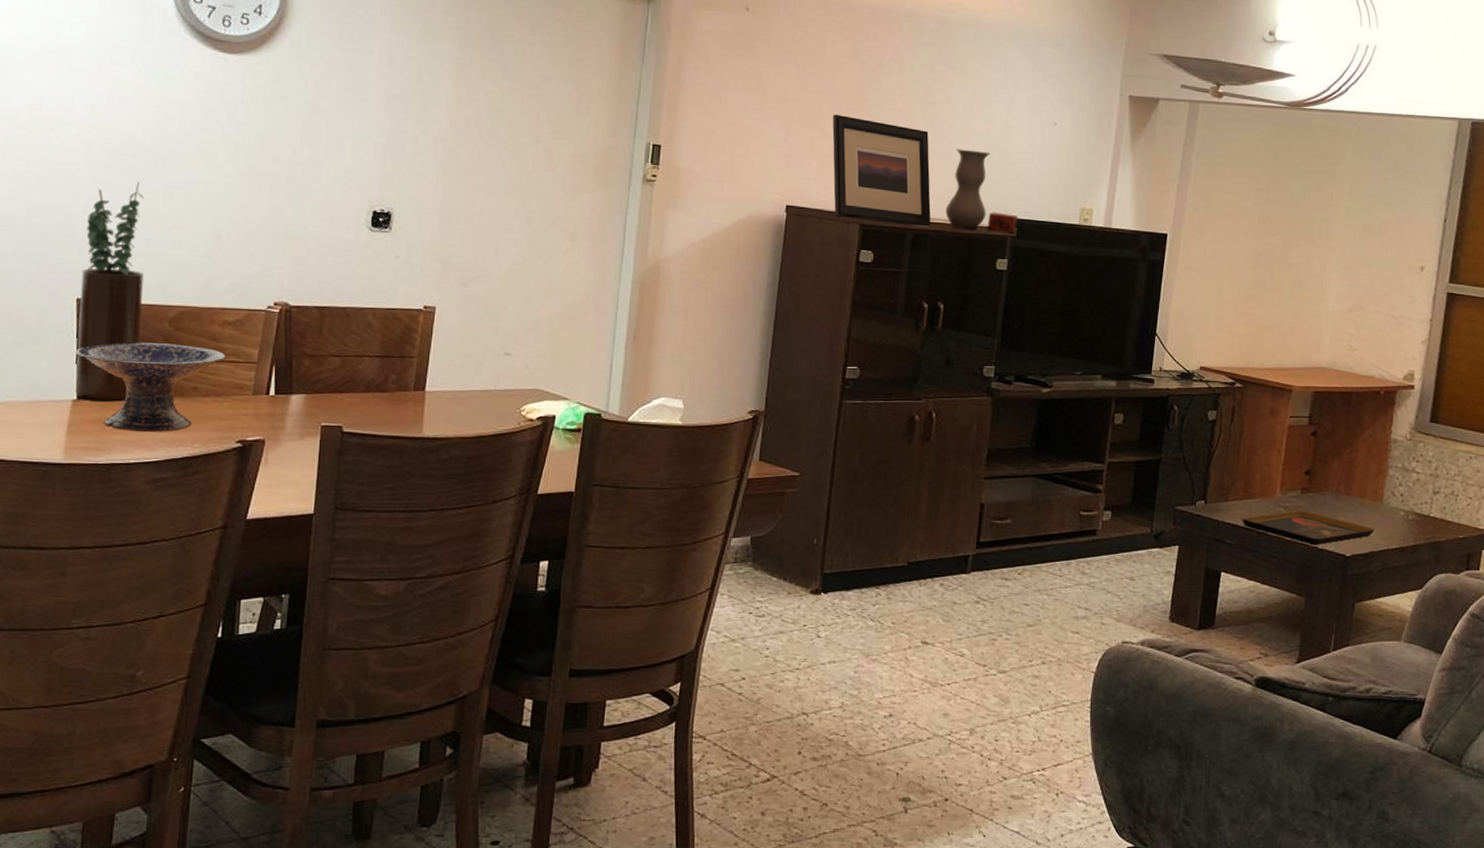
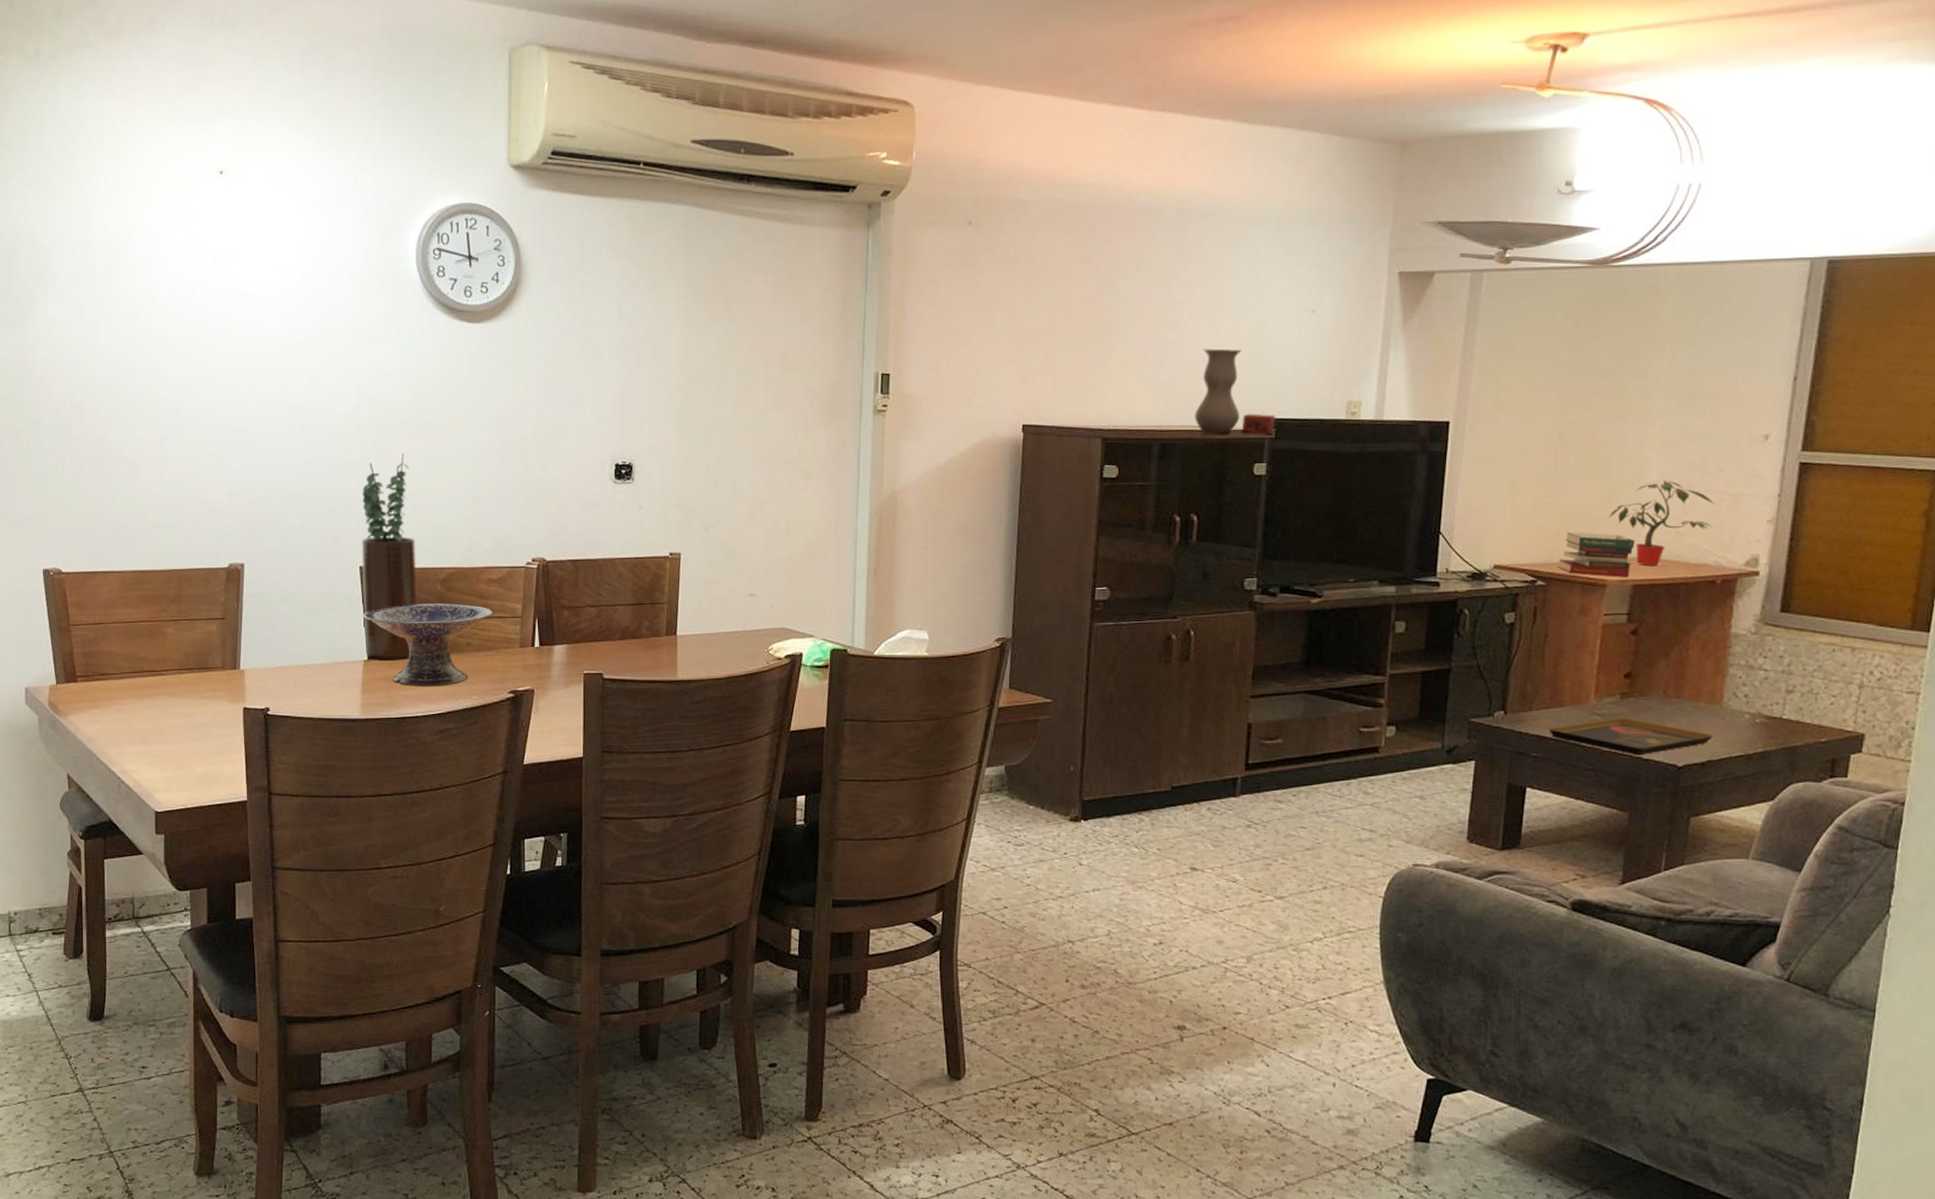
picture frame: present [832,114,931,228] -> none [1067,324,1179,436]
books: none [1253,340,1317,384] -> present [1557,532,1635,577]
potted plant: none [1295,300,1380,376] -> present [1608,480,1714,567]

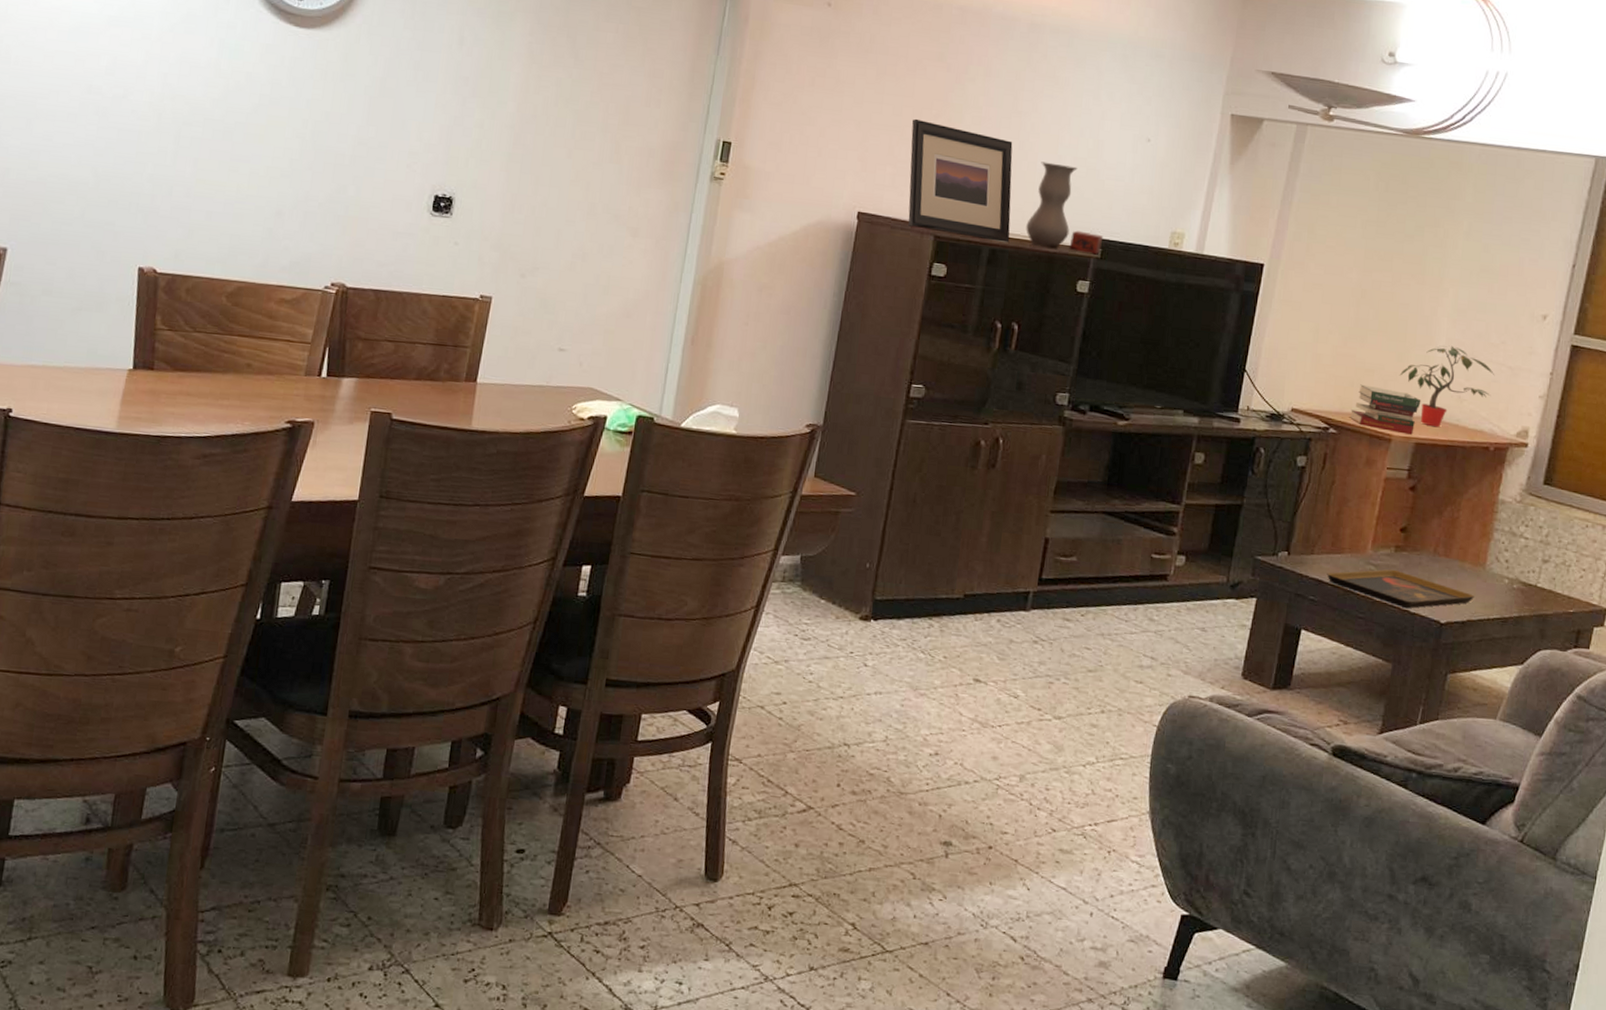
vase: present [361,452,417,660] -> none [132,152,210,373]
decorative bowl: present [362,603,493,688] -> none [133,314,280,408]
picture frame: none [1067,324,1179,436] -> present [908,118,1013,244]

